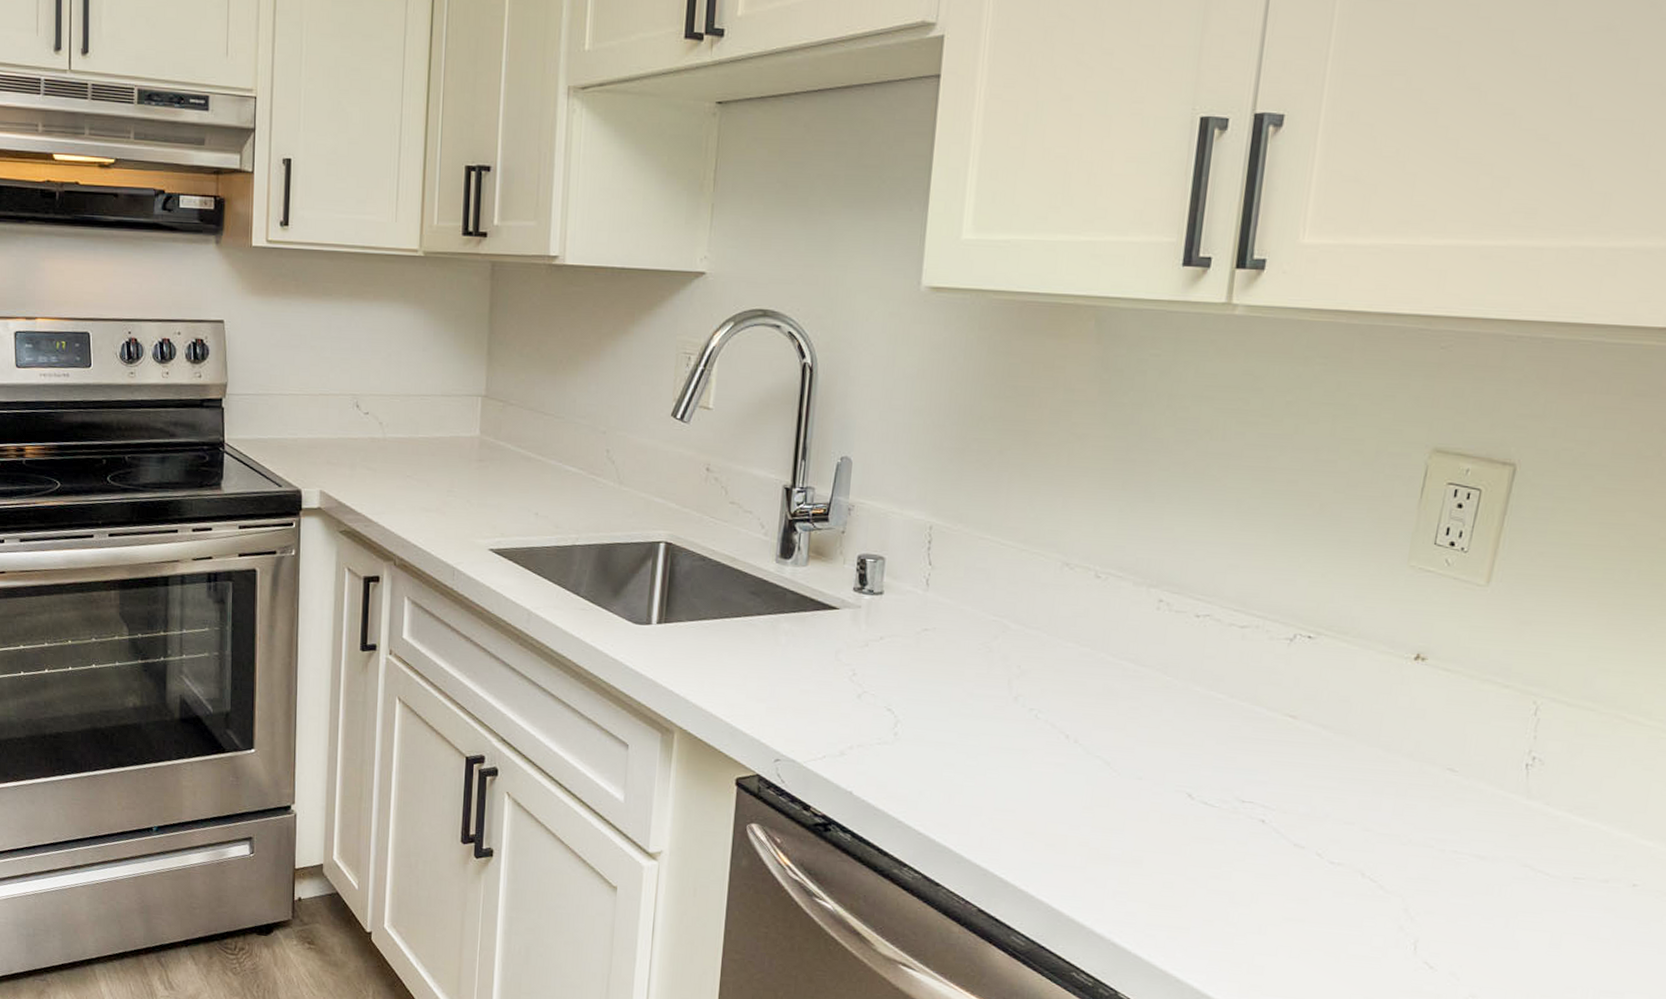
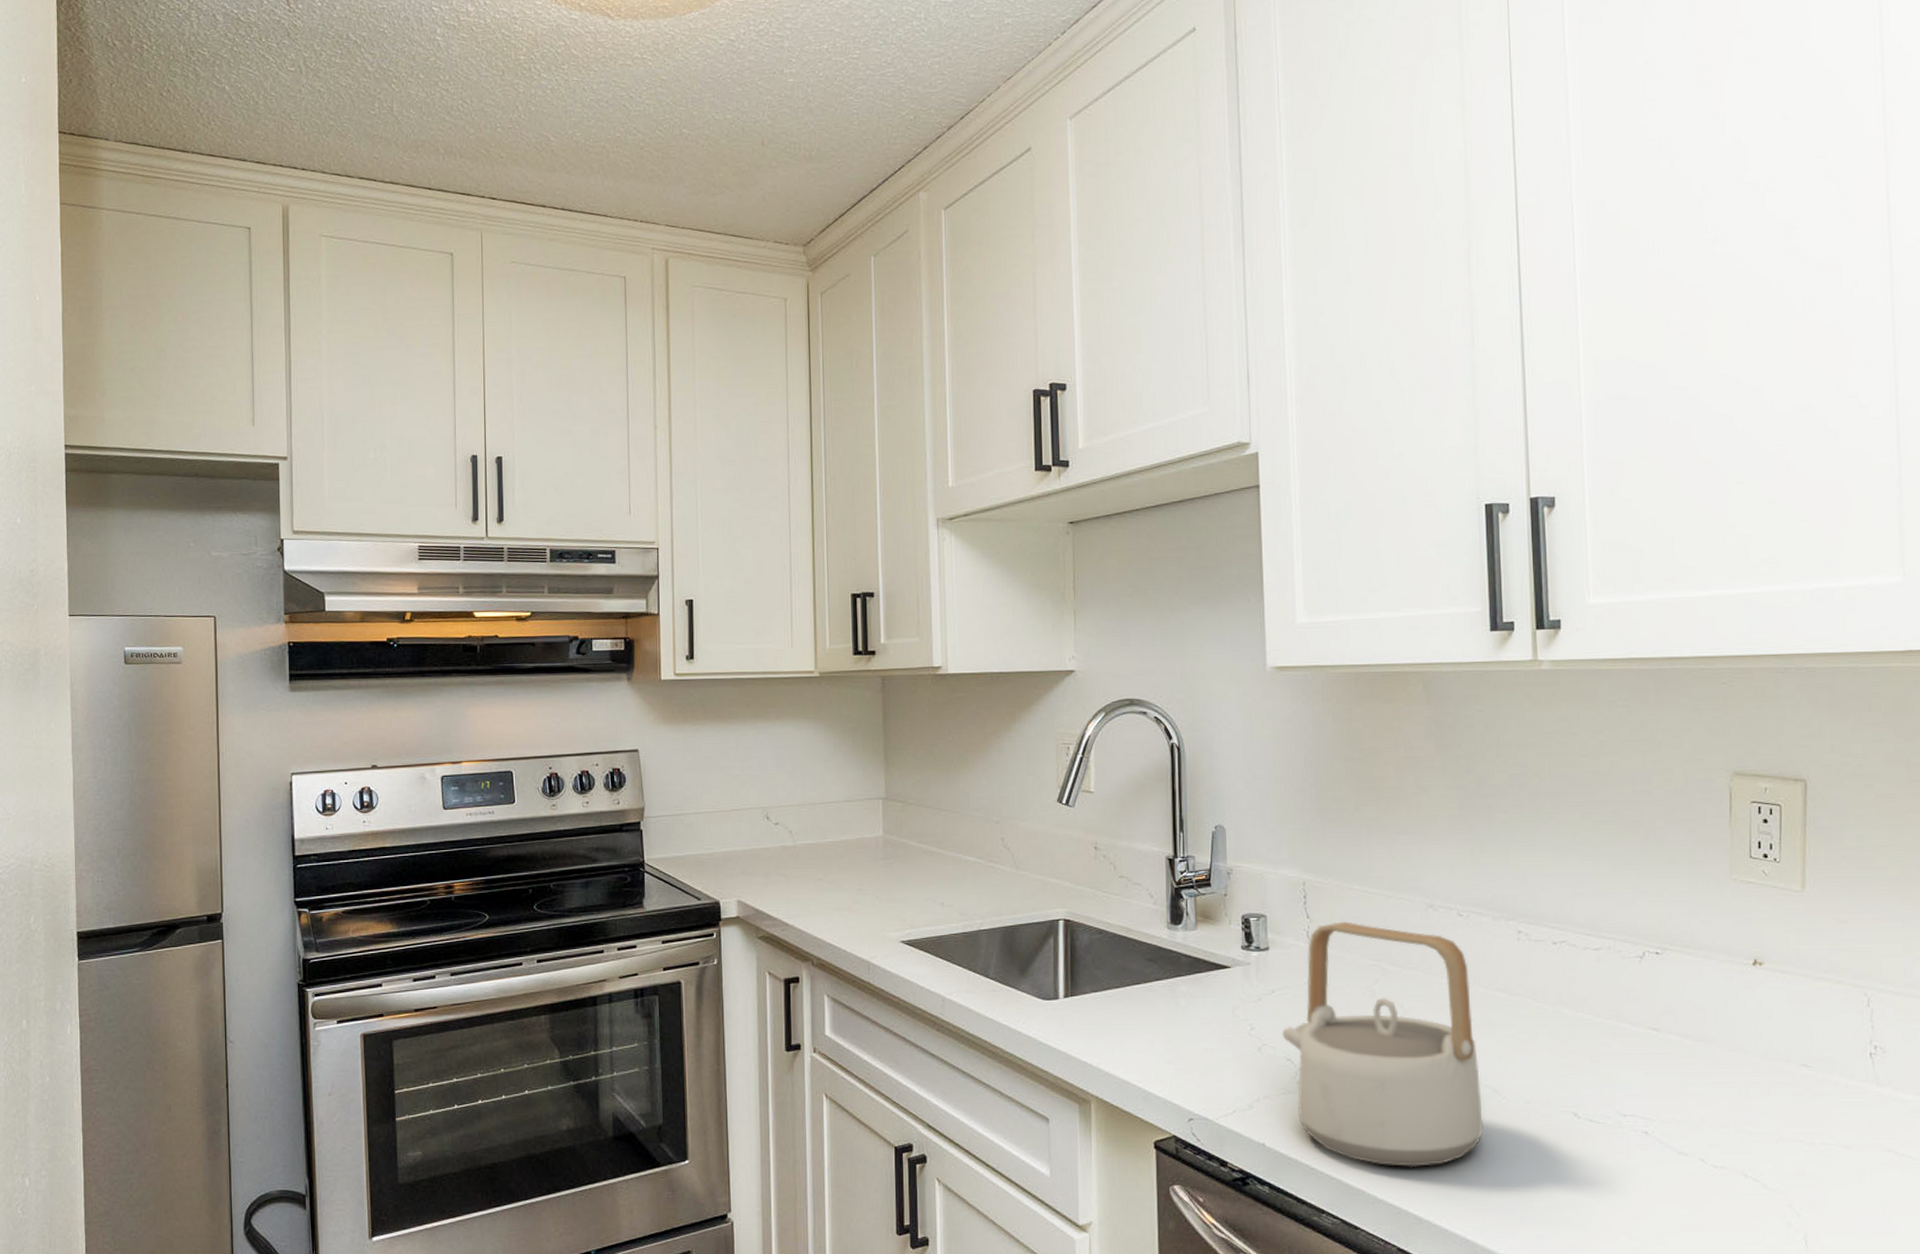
teapot: none [885,572,1098,832] -> present [1282,921,1483,1168]

